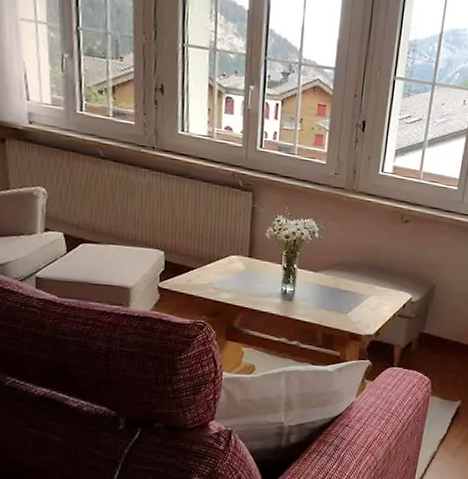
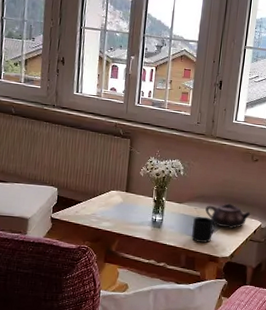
mug: none [329,287,358,318] -> present [191,216,216,243]
teapot: none [345,272,400,302] -> present [205,203,251,229]

